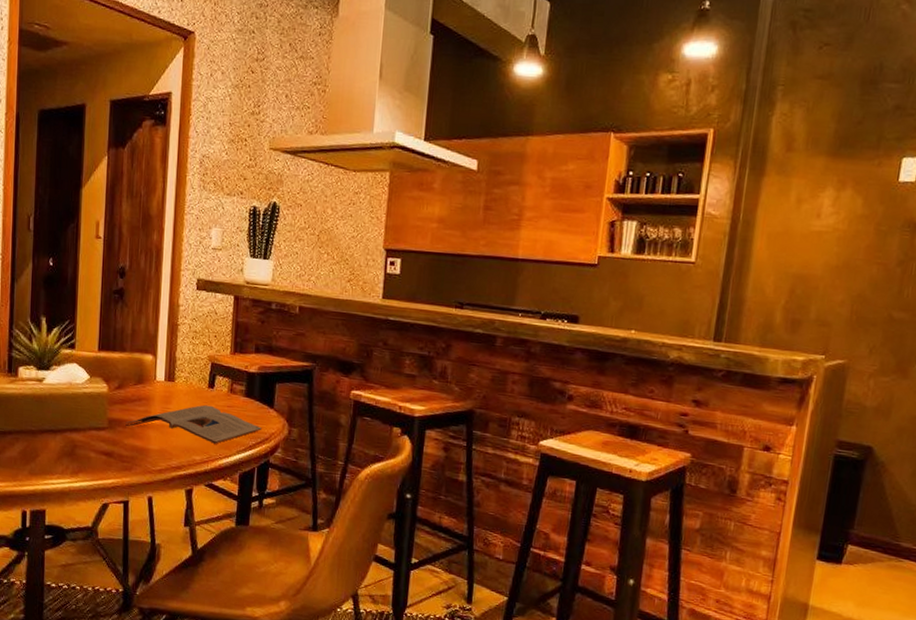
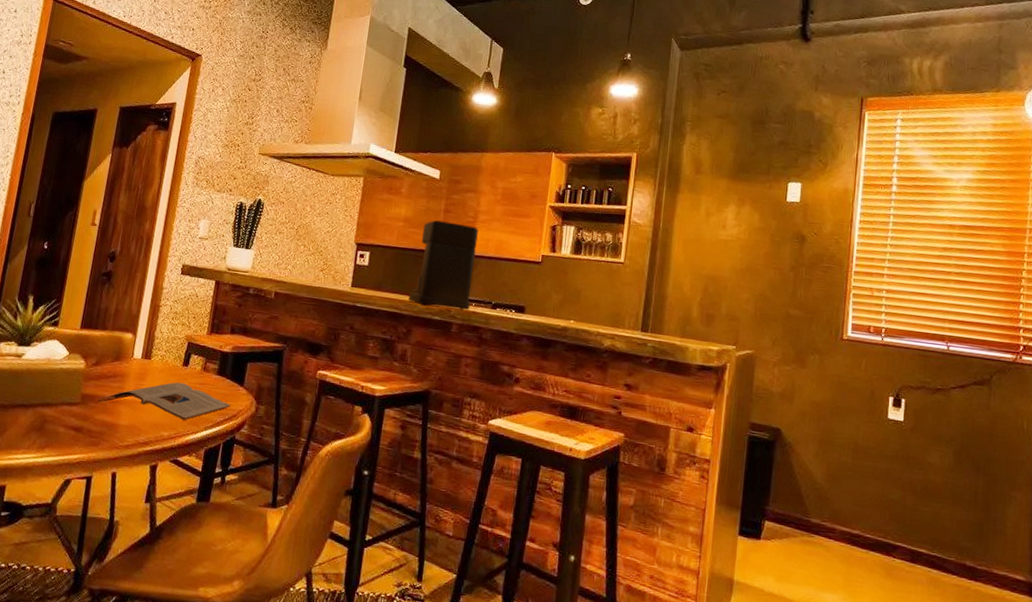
coffee maker: none [446,219,524,322] -> present [408,220,478,311]

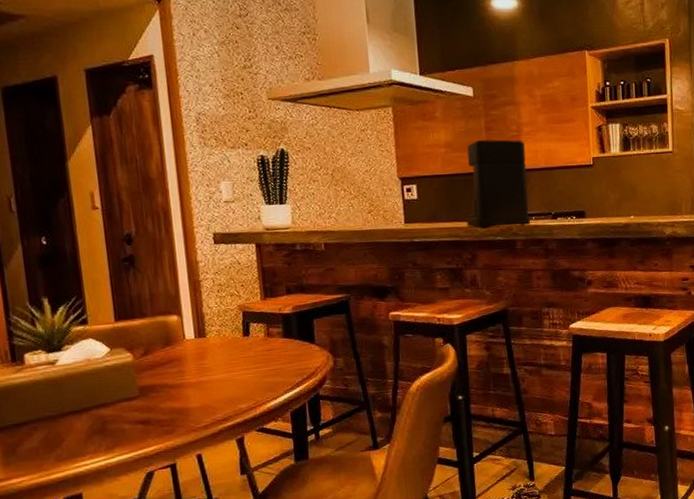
magazine: present [98,382,231,420] -> none [158,352,306,392]

